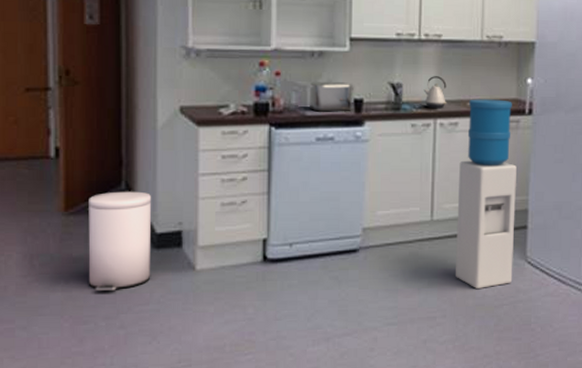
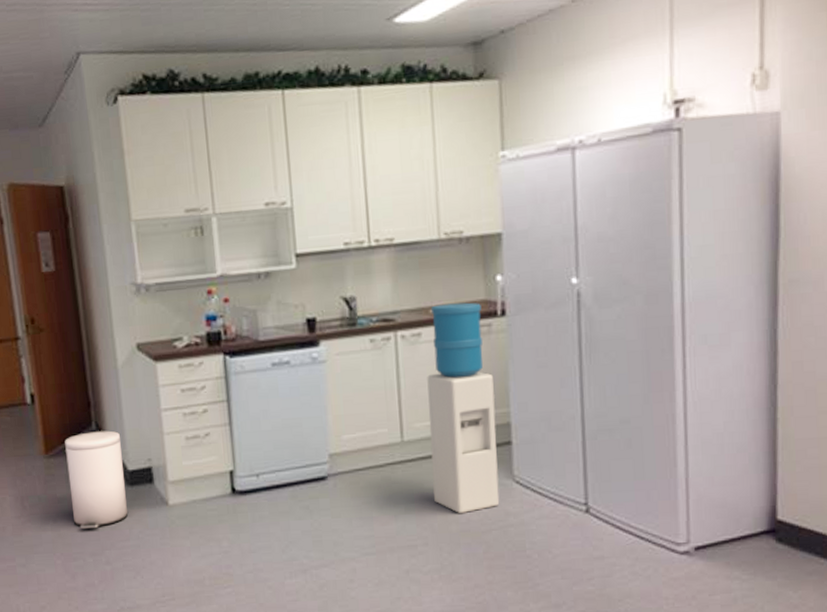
toaster: present [309,81,354,112] -> none [259,301,305,336]
kettle: present [423,76,447,109] -> none [379,284,407,321]

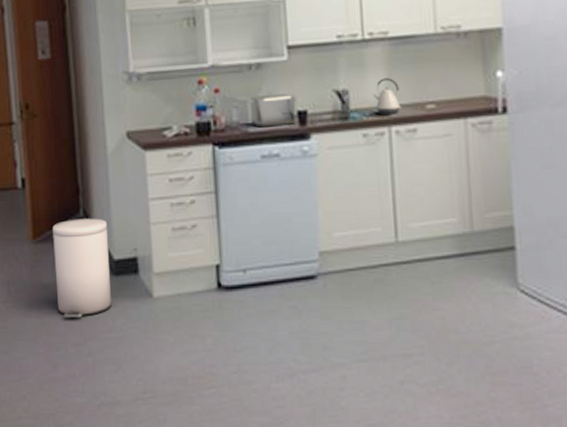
toaster: none [259,301,305,336] -> present [249,93,296,128]
kettle: none [379,284,407,321] -> present [373,78,402,115]
water cooler: present [427,302,500,514] -> none [423,98,503,323]

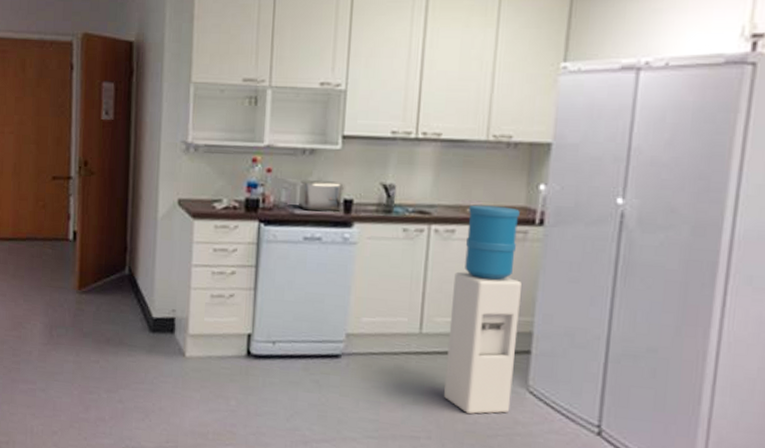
pedal bin: present [52,218,112,317] -> none [95,275,150,367]
kettle: present [373,78,402,115] -> none [418,178,444,214]
water cooler: none [423,98,503,323] -> present [444,205,522,415]

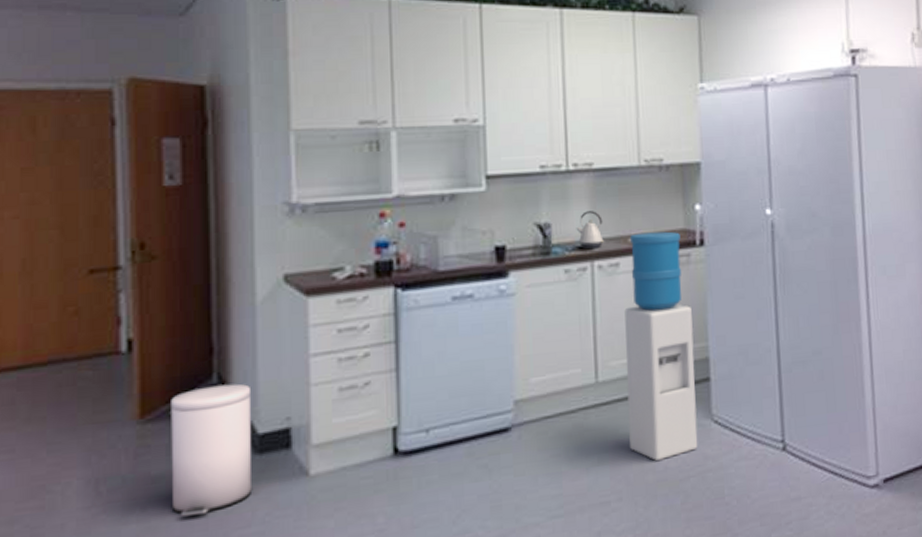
pedal bin: none [95,275,150,367] -> present [171,383,253,517]
toaster: present [298,180,344,212] -> none [440,227,494,266]
kettle: none [418,178,444,214] -> present [576,211,605,250]

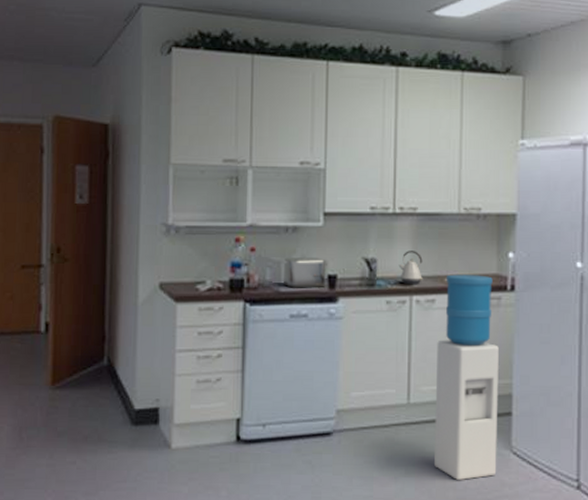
pedal bin: present [171,383,253,517] -> none [71,366,131,466]
toaster: none [440,227,494,266] -> present [283,257,327,288]

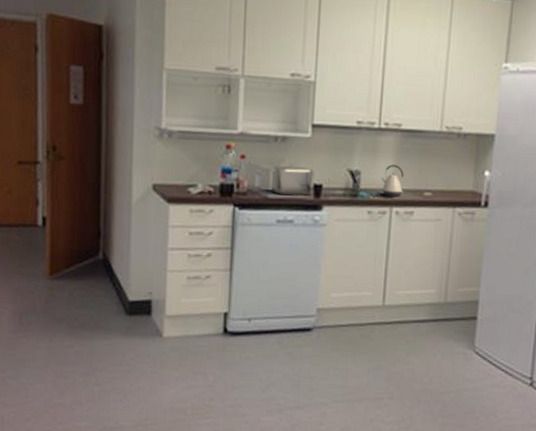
water cooler: present [434,274,499,481] -> none [404,189,469,375]

